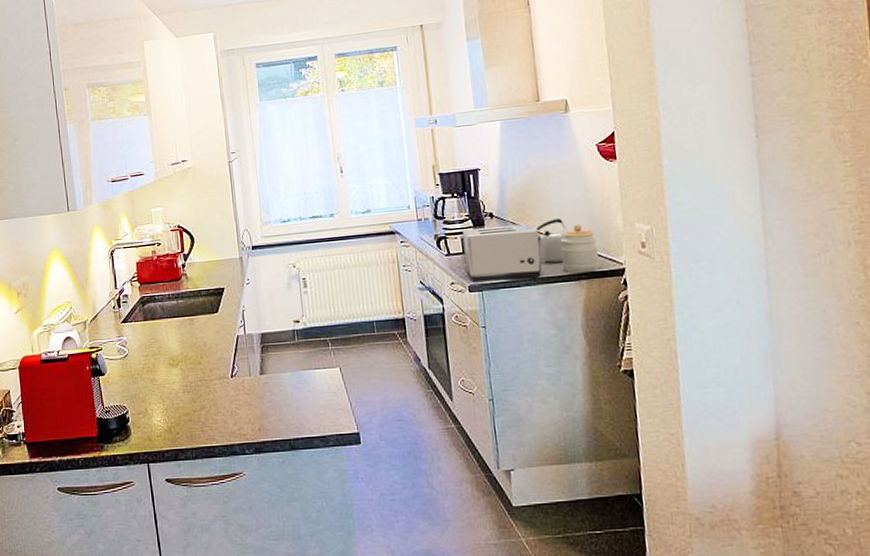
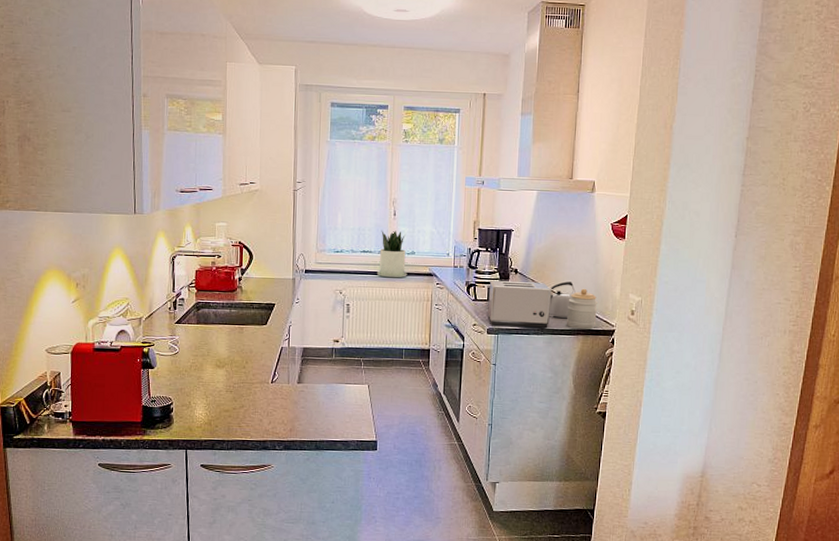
planter: none [329,189,366,243] -> present [377,230,407,278]

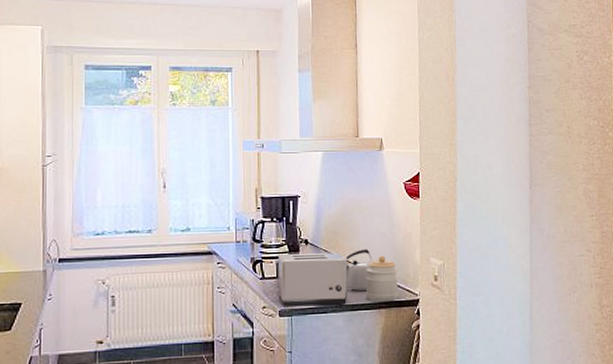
planter: present [377,230,407,278] -> none [147,205,183,261]

